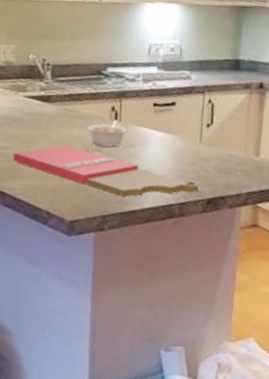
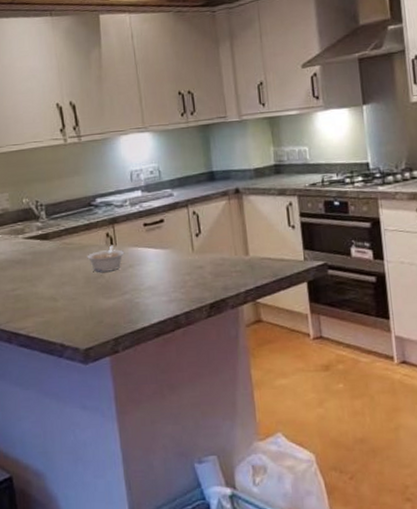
cutting board: present [13,145,199,197] -> none [21,276,200,316]

